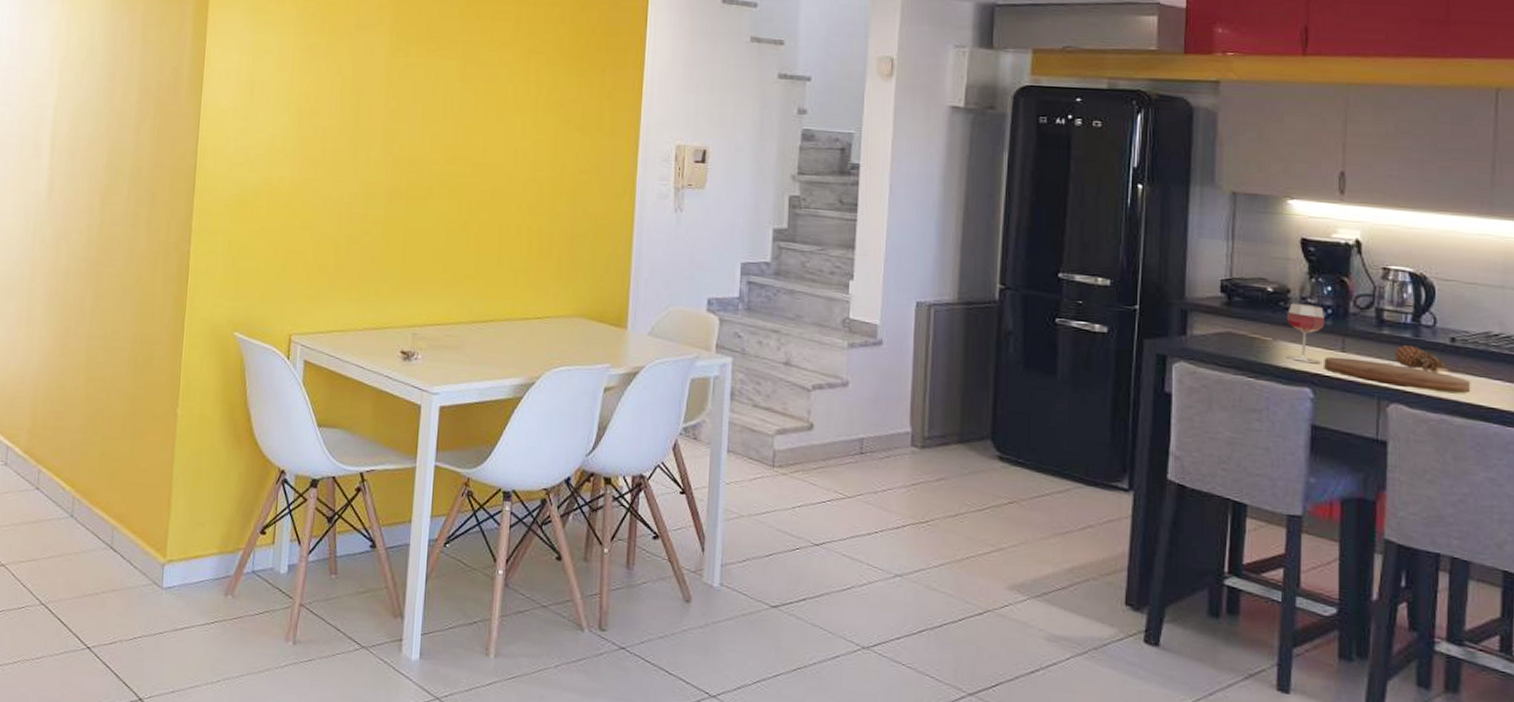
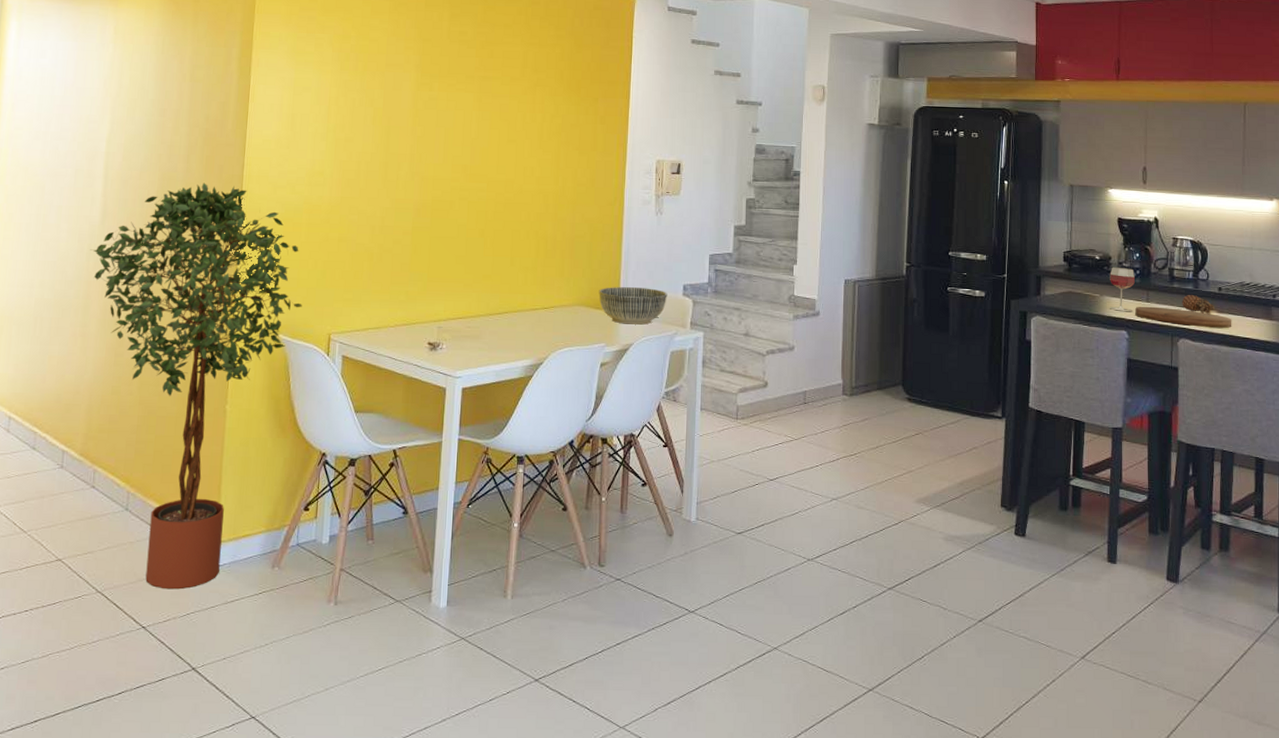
potted tree: none [36,157,260,610] -> present [90,182,302,589]
bowl: none [603,296,688,344] -> present [598,287,668,325]

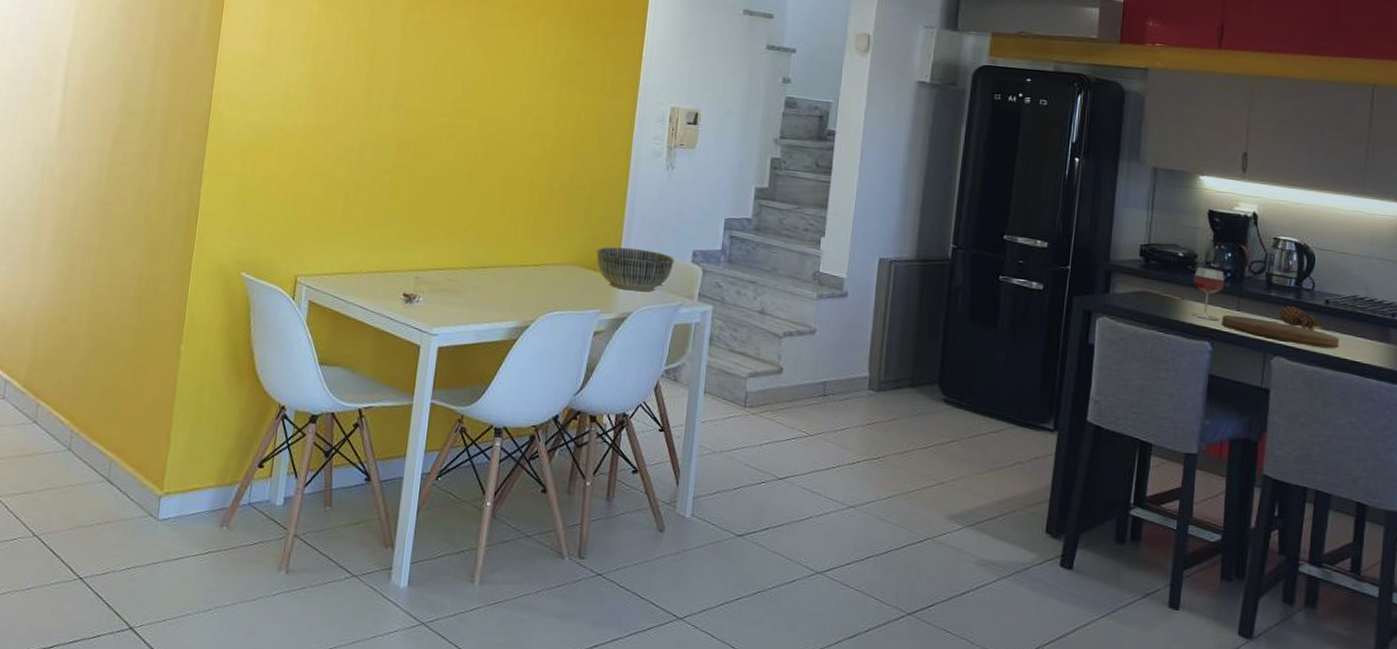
potted tree: present [90,182,302,589] -> none [45,99,269,541]

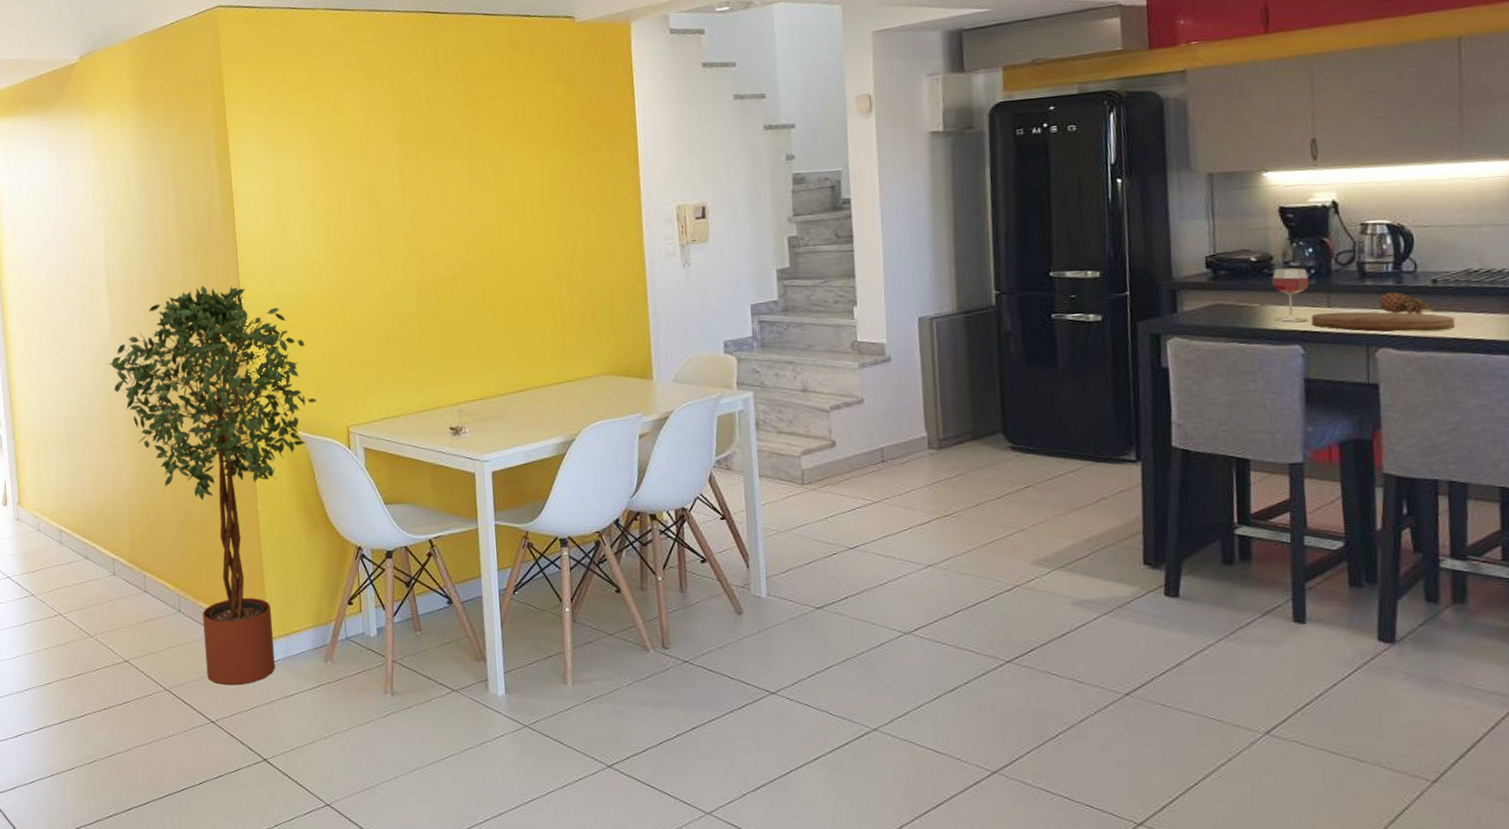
potted tree: none [45,99,269,541] -> present [106,285,317,685]
bowl: present [596,247,674,292] -> none [627,348,707,391]

